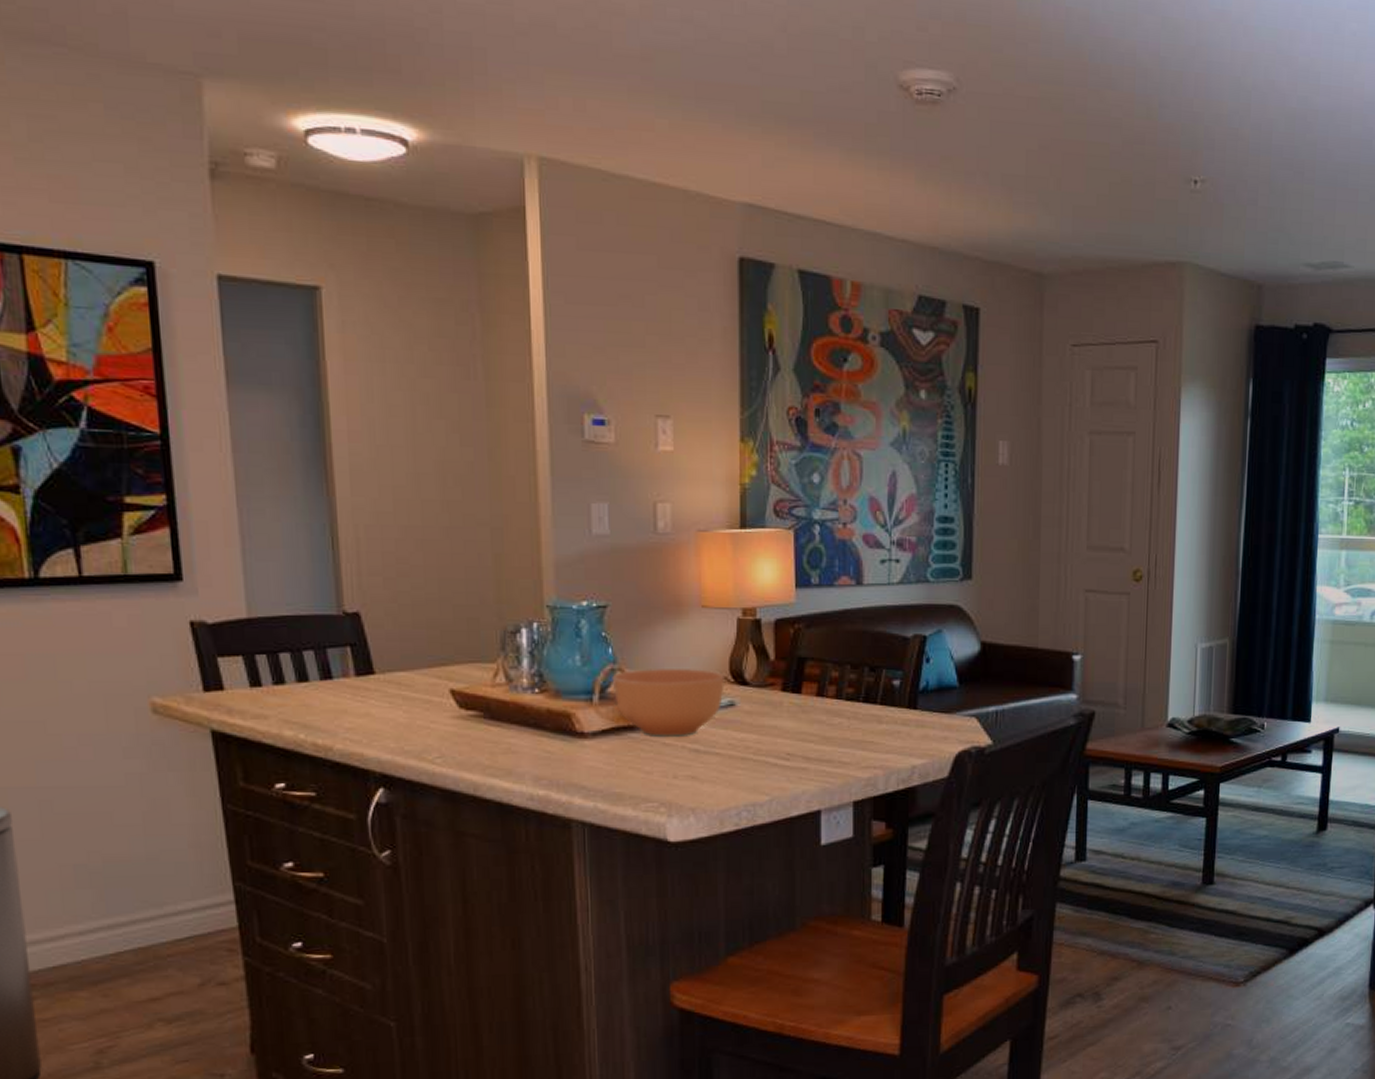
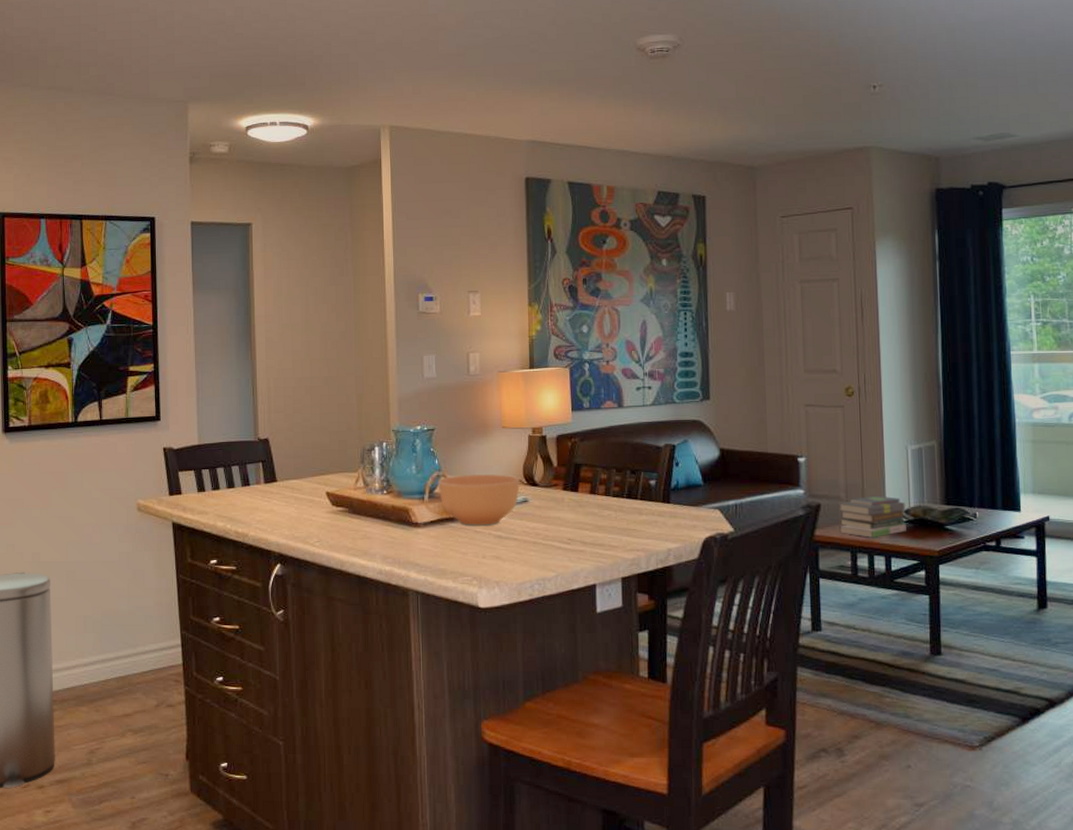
books: none [1116,702,1189,752] -> present [840,495,906,538]

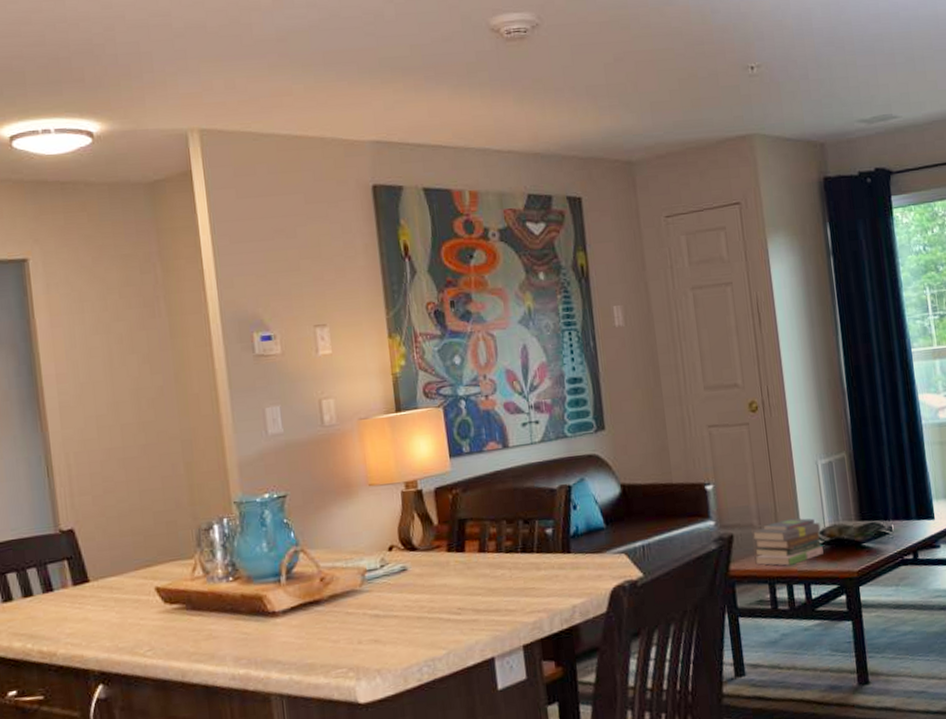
bowl: present [438,474,521,526] -> none [295,541,397,607]

